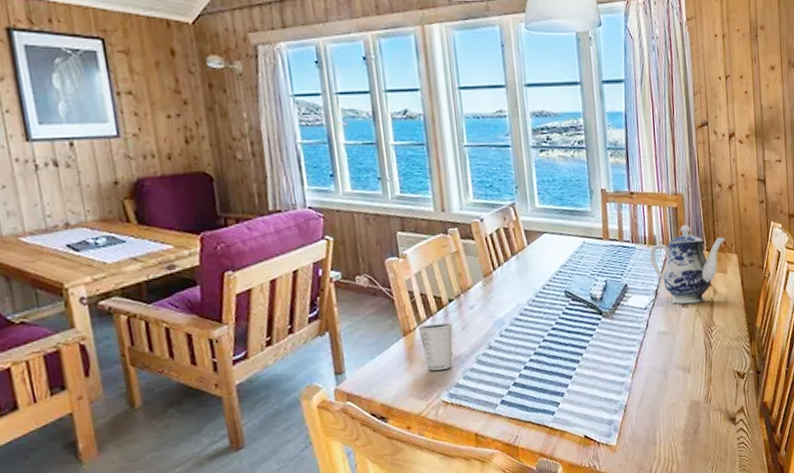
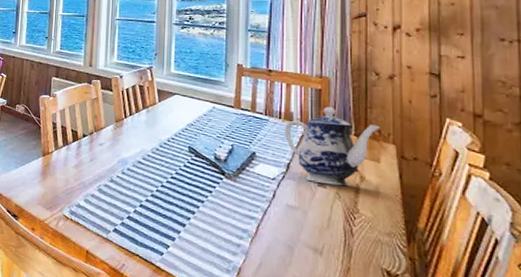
dixie cup: present [417,322,453,371] -> none [54,150,83,190]

